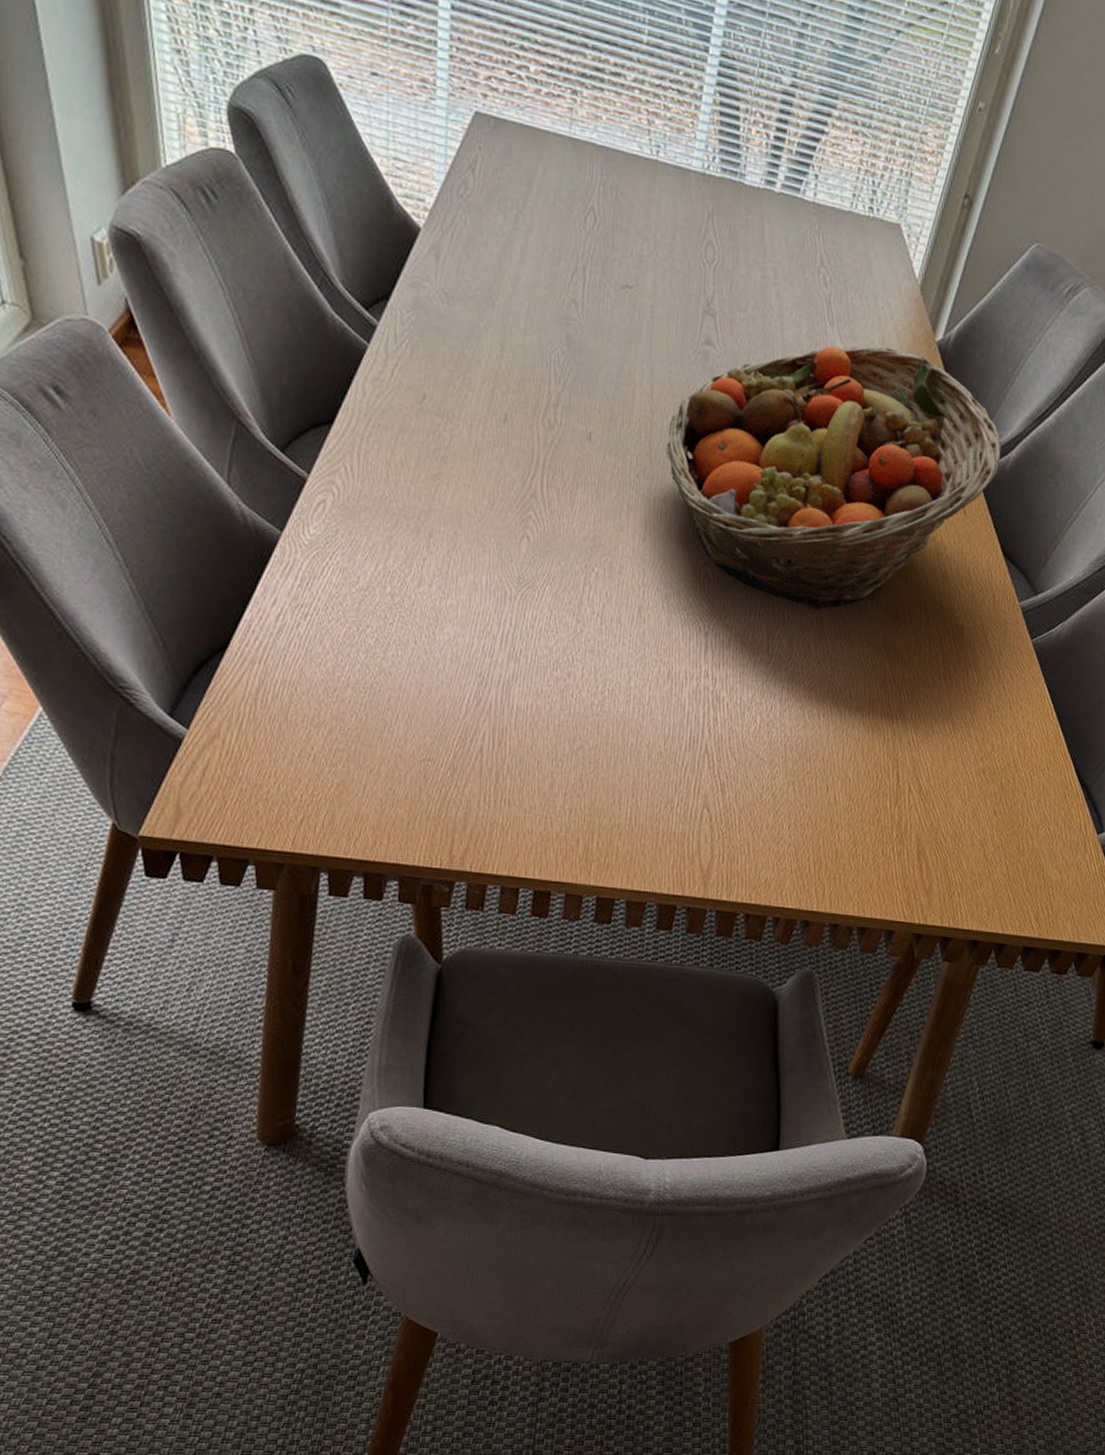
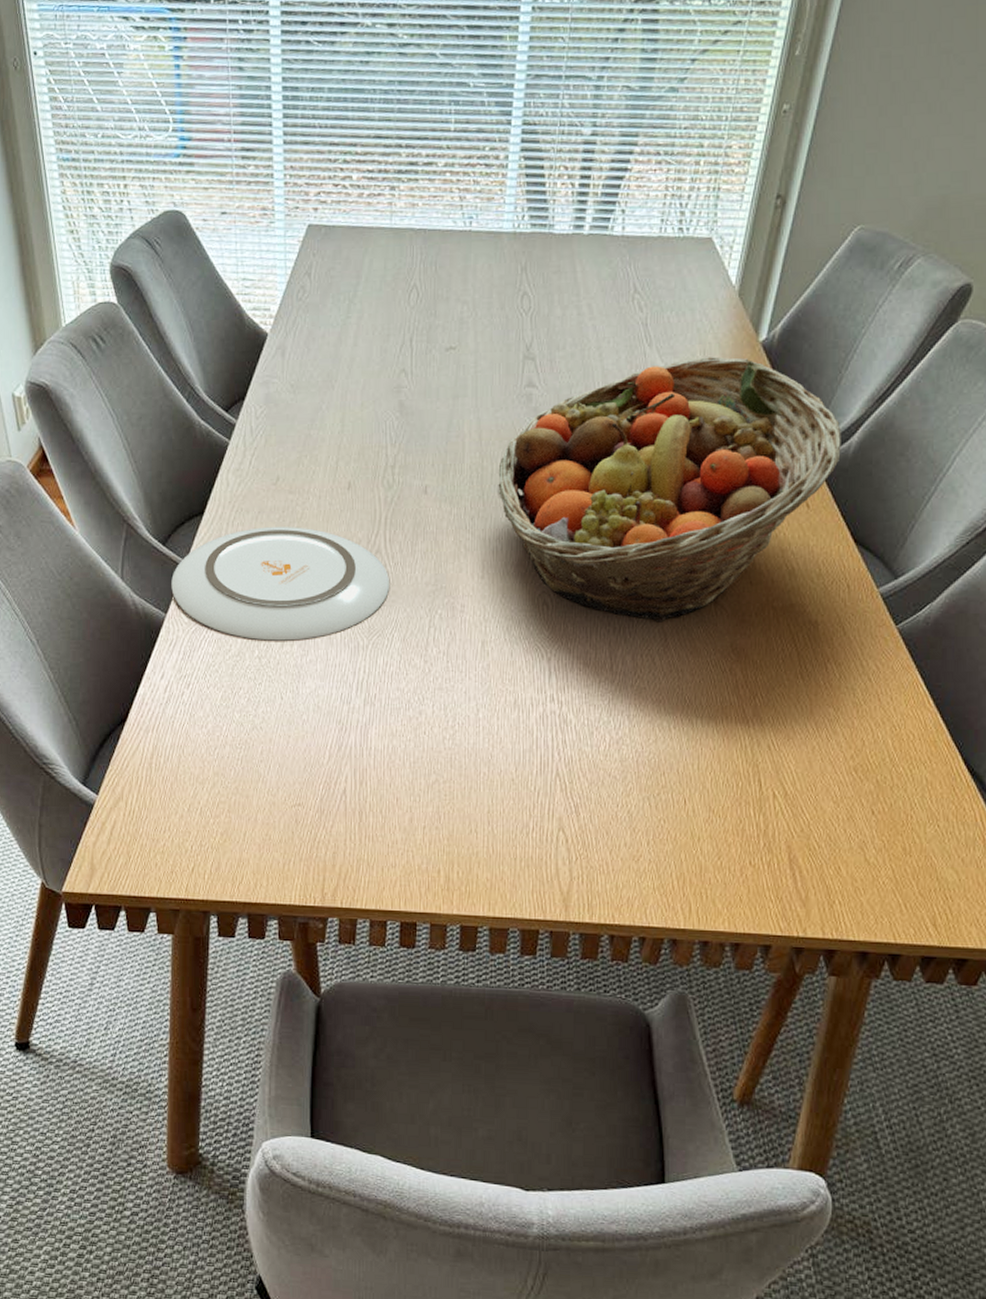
plate: none [289,448,545,582] -> present [171,527,390,641]

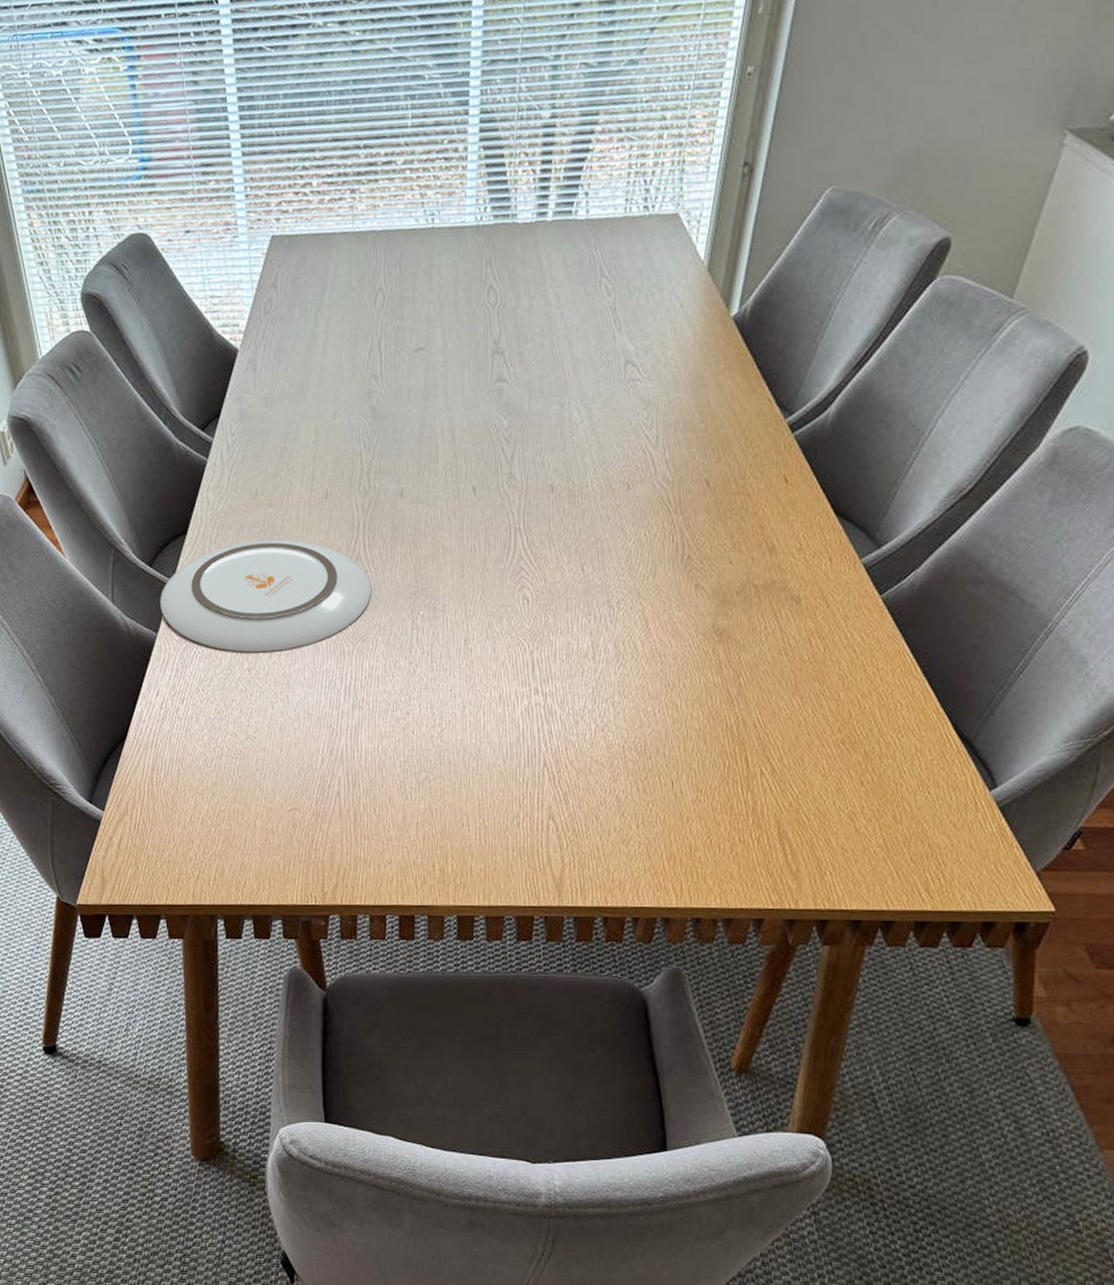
fruit basket: present [498,356,841,623] -> none [472,334,819,609]

